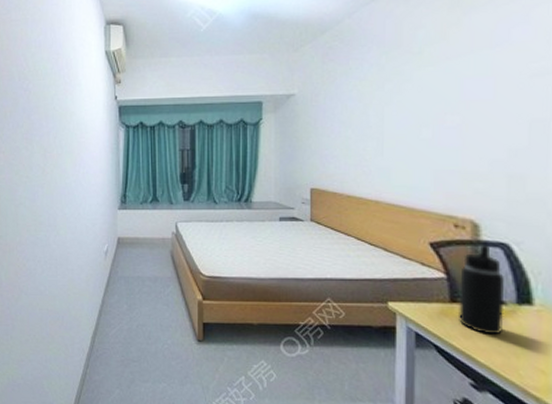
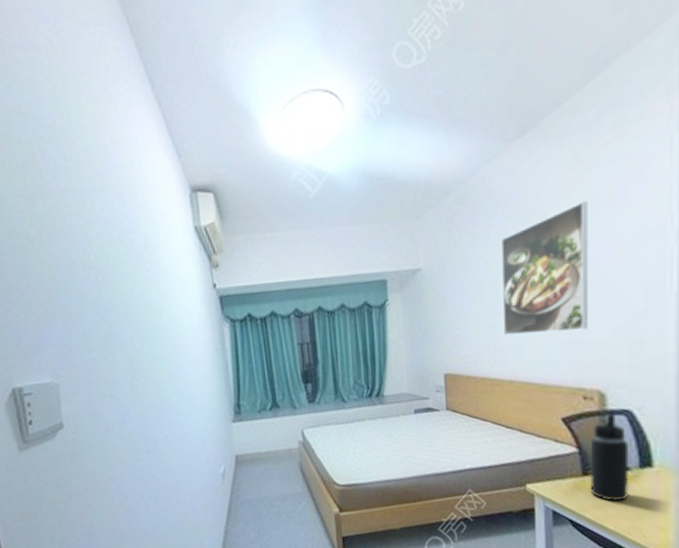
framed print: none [372,41,466,161] -> present [501,200,589,336]

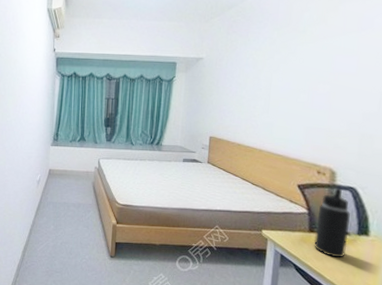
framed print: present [501,200,589,336] -> none [259,25,340,121]

